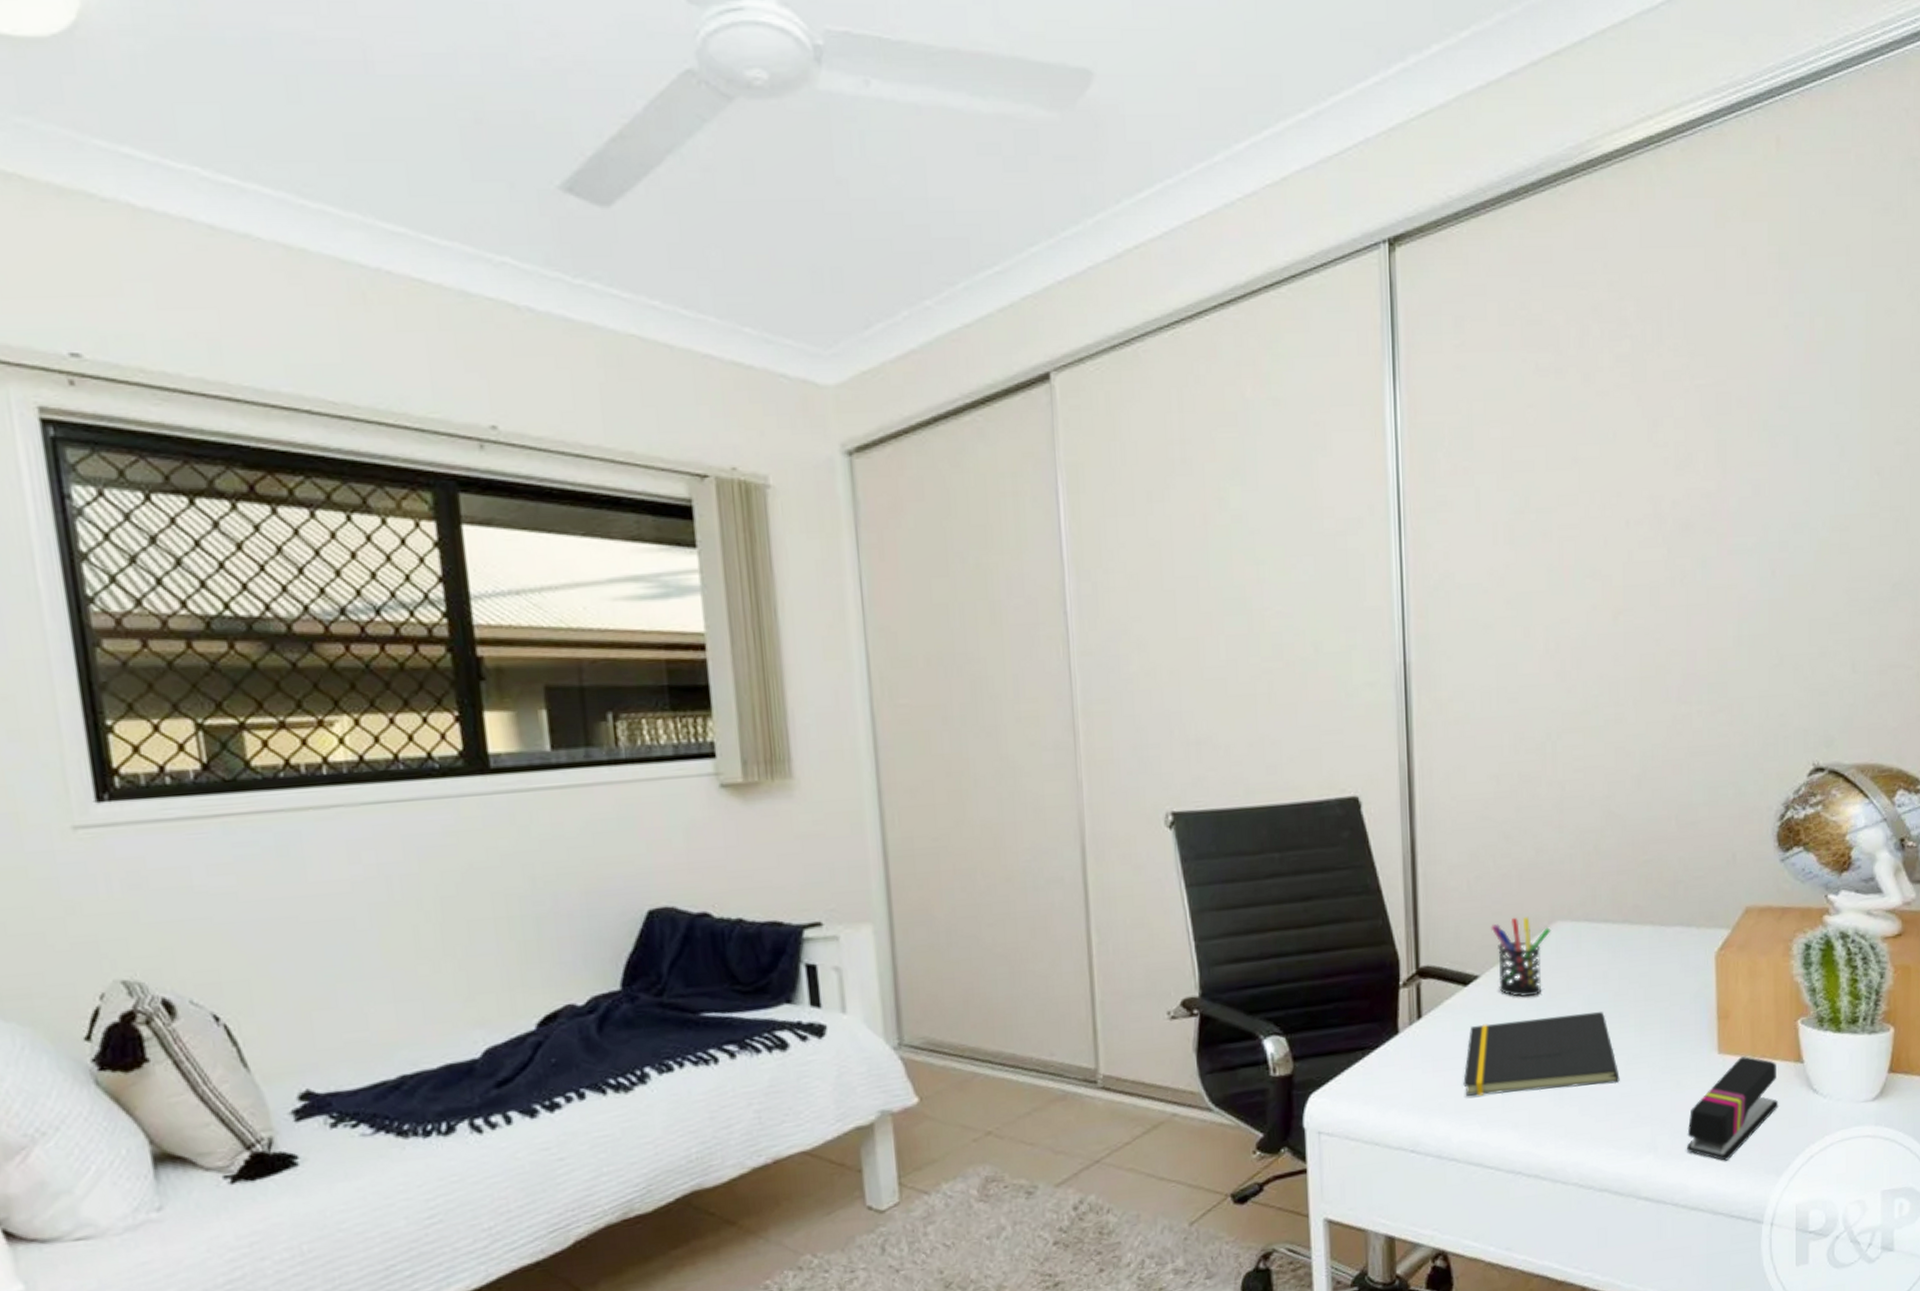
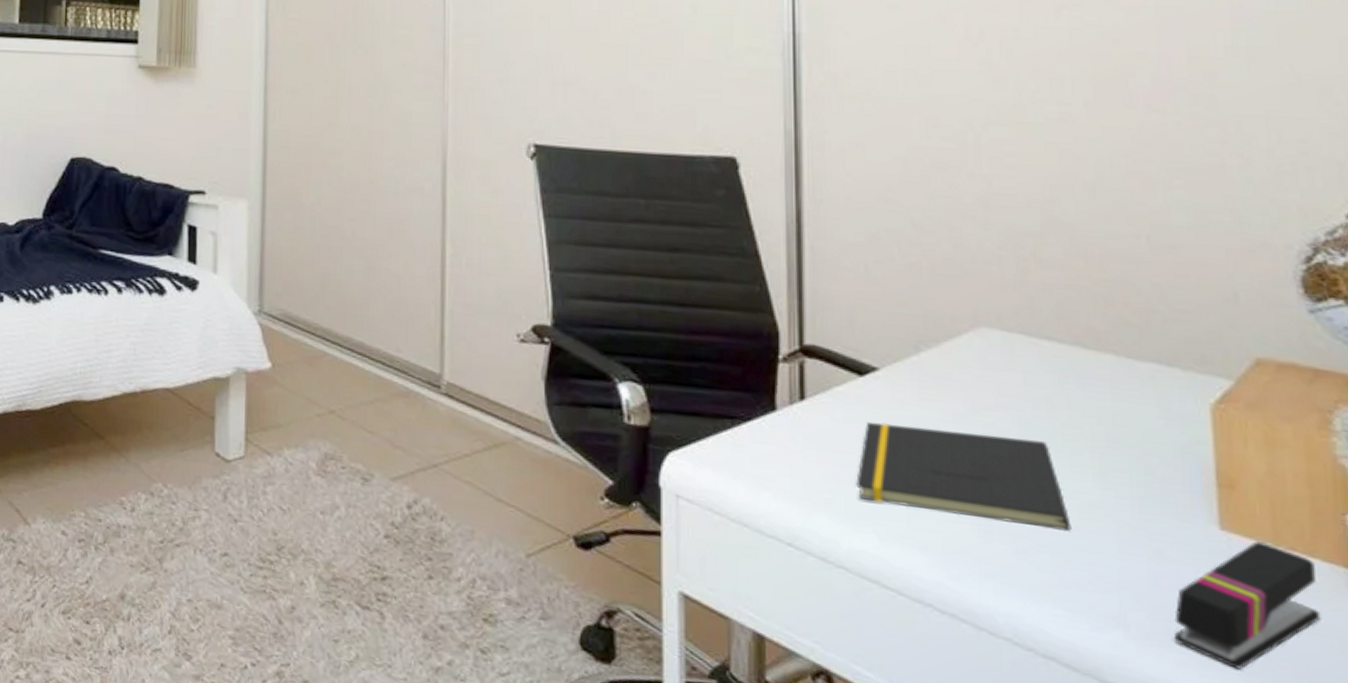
pen holder: present [1491,917,1551,997] -> none [894,312,974,405]

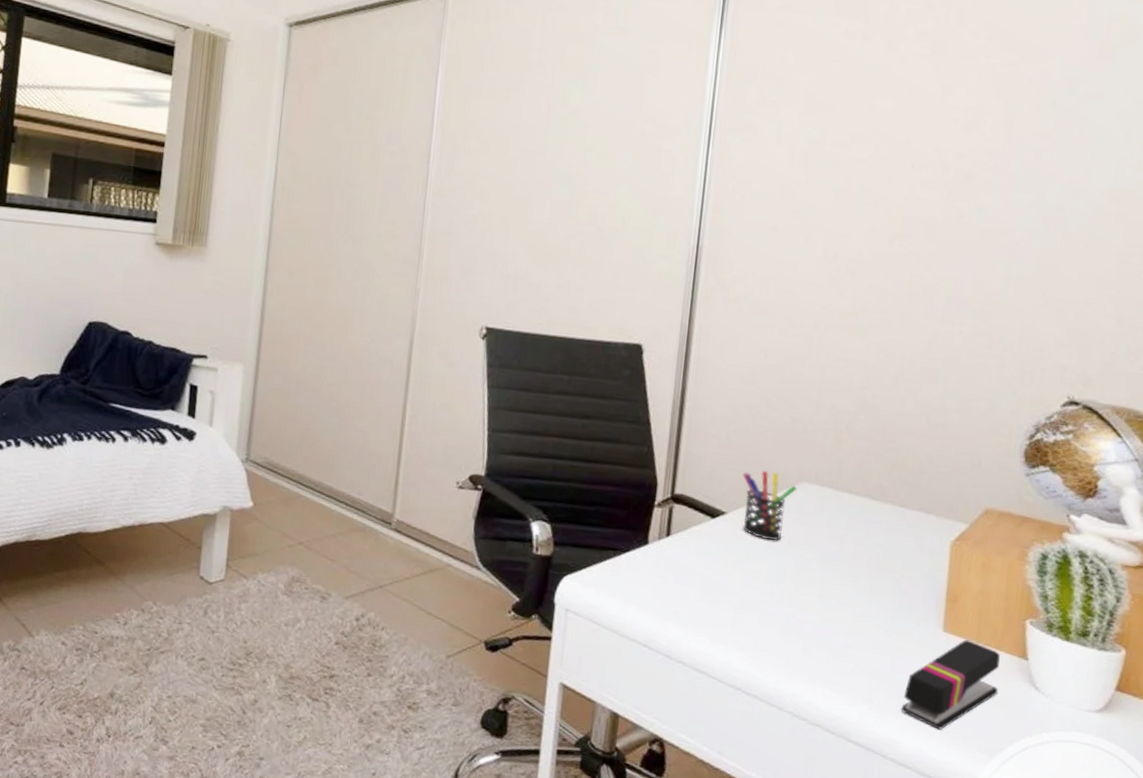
notepad: present [856,421,1071,532] -> none [699,553,845,635]
pen holder: none [894,312,974,405] -> present [742,470,798,541]

